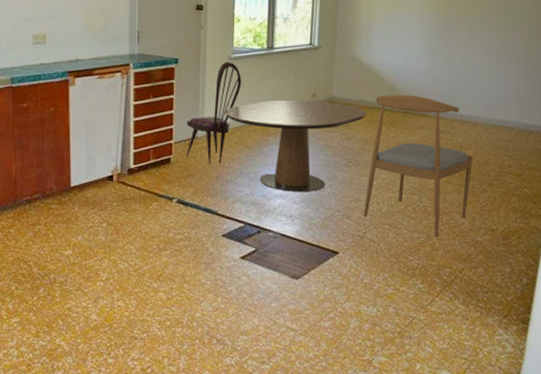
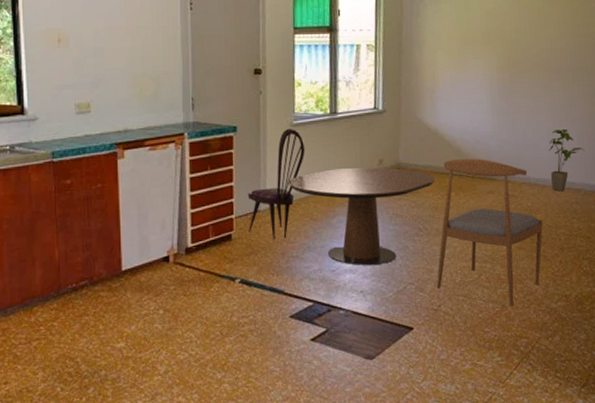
house plant: none [482,67,520,129] -> present [548,128,585,192]

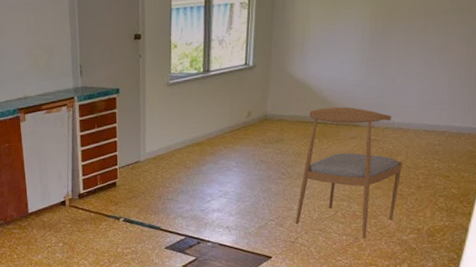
dining chair: present [247,129,306,240] -> none [129,88,180,185]
dining table: present [289,167,436,265] -> none [165,119,301,205]
house plant: present [548,128,585,192] -> none [415,73,455,135]

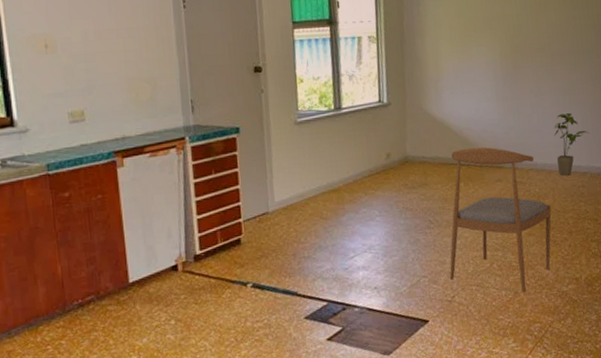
house plant: none [415,73,455,135] -> present [554,112,589,176]

